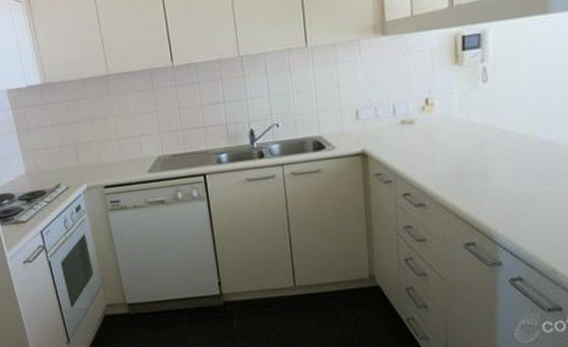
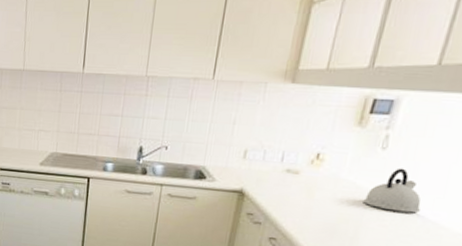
kettle: none [481,96,534,141] -> present [363,168,421,214]

